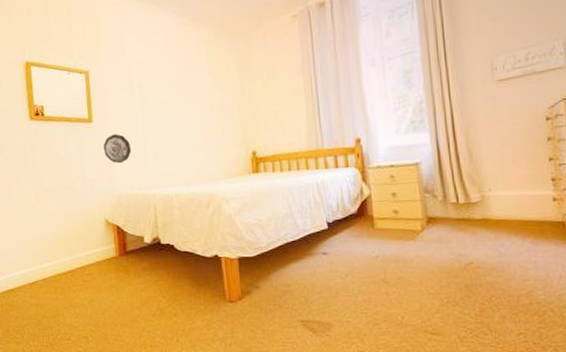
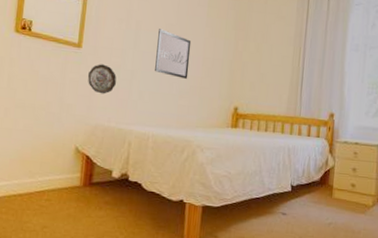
wall art: none [162,87,200,133] -> present [155,29,192,79]

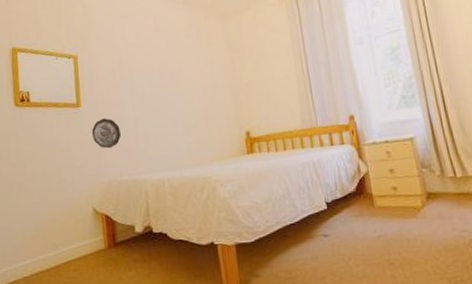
wall art: present [155,29,192,79] -> none [152,69,192,115]

